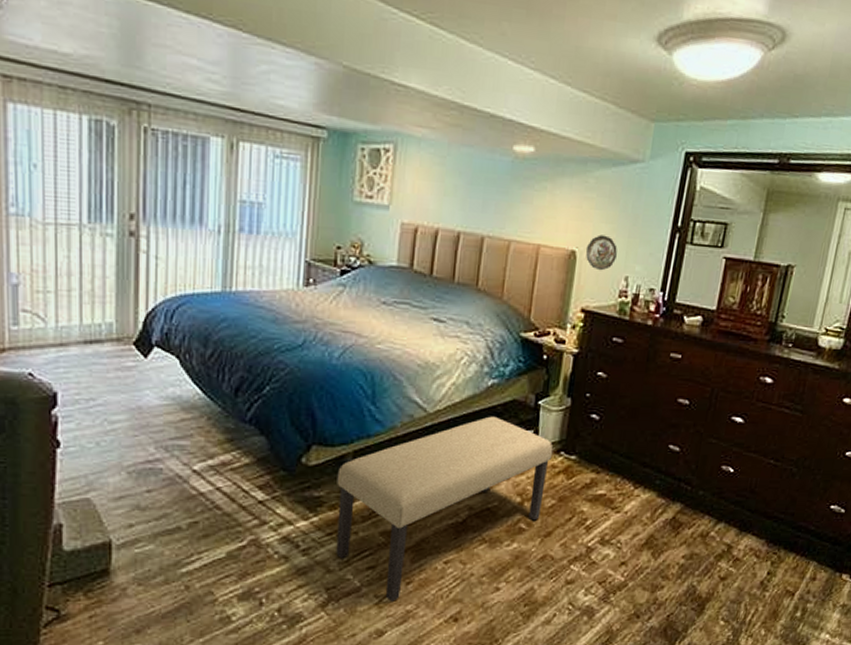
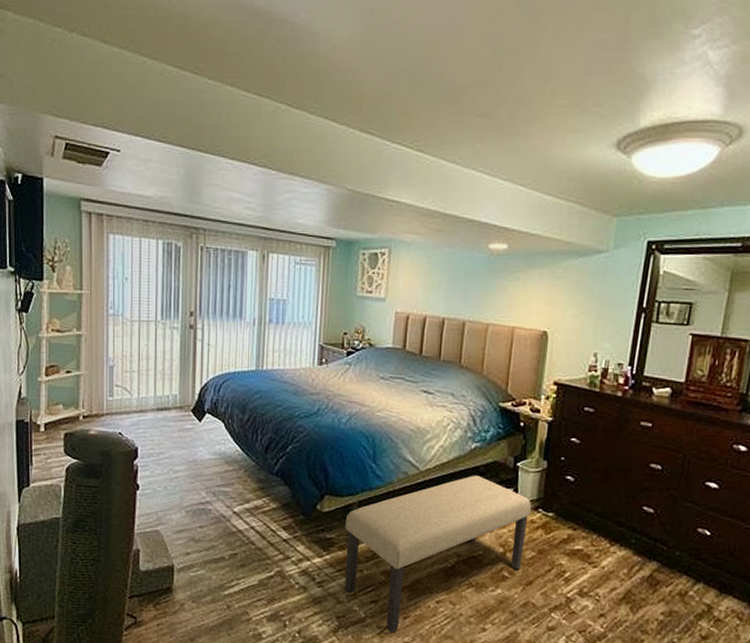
decorative plate: present [585,234,617,271] -> none [556,317,586,348]

